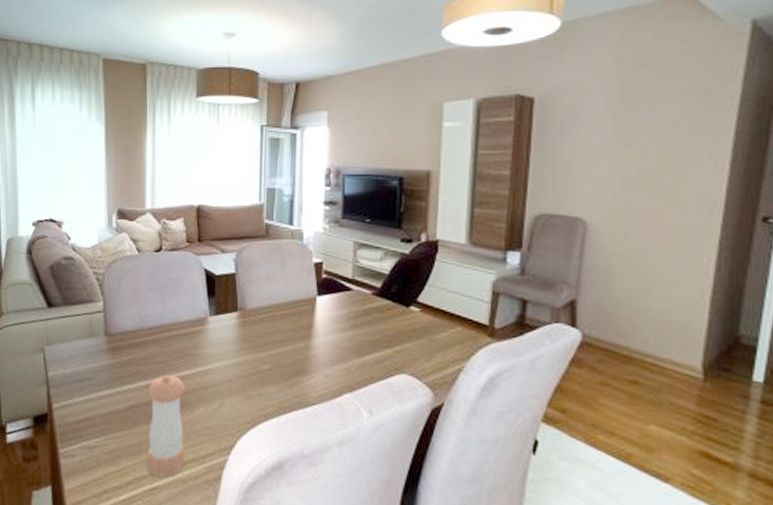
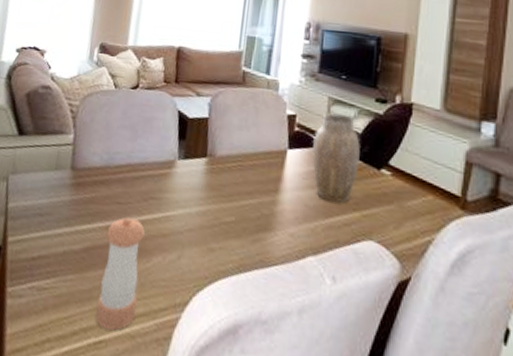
vase: none [341,257,388,343] -> present [312,113,361,203]

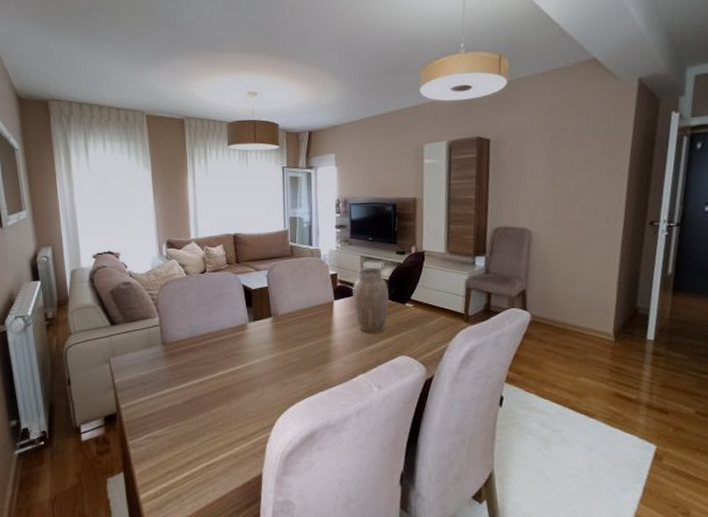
pepper shaker: present [95,217,145,331] -> none [201,372,234,455]

